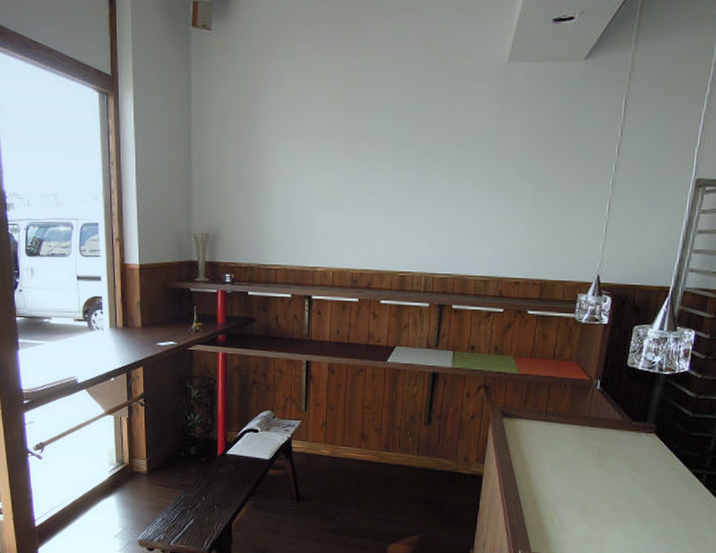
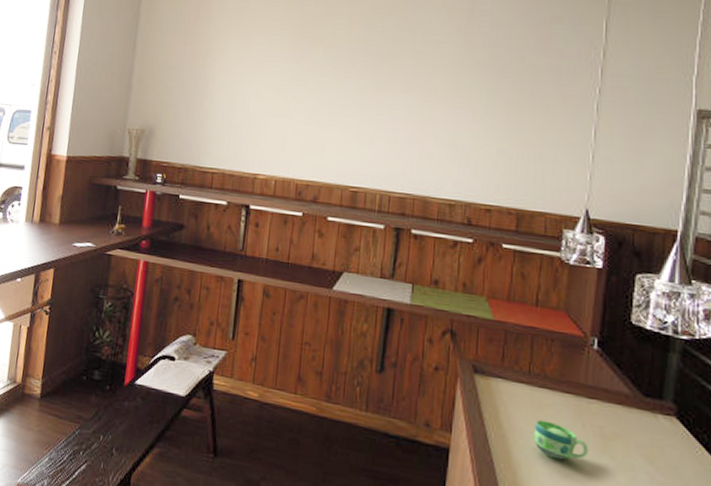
cup: none [547,446,589,474] -> present [533,419,589,461]

